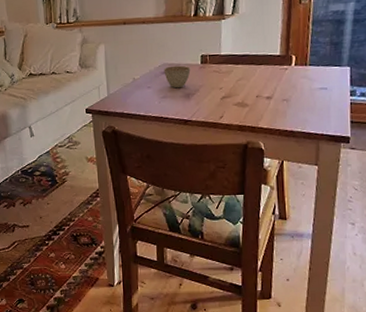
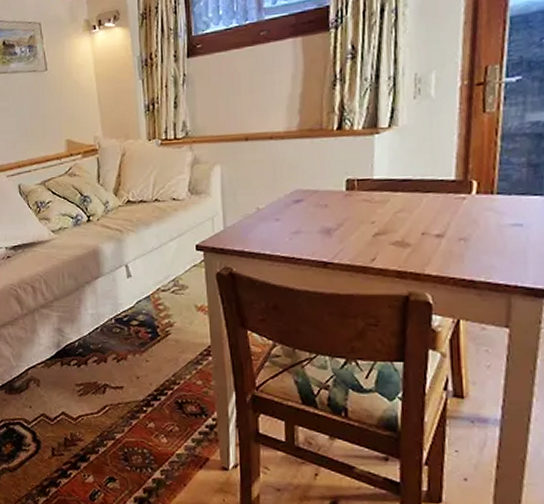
cup: present [164,65,191,88] -> none [296,192,333,222]

